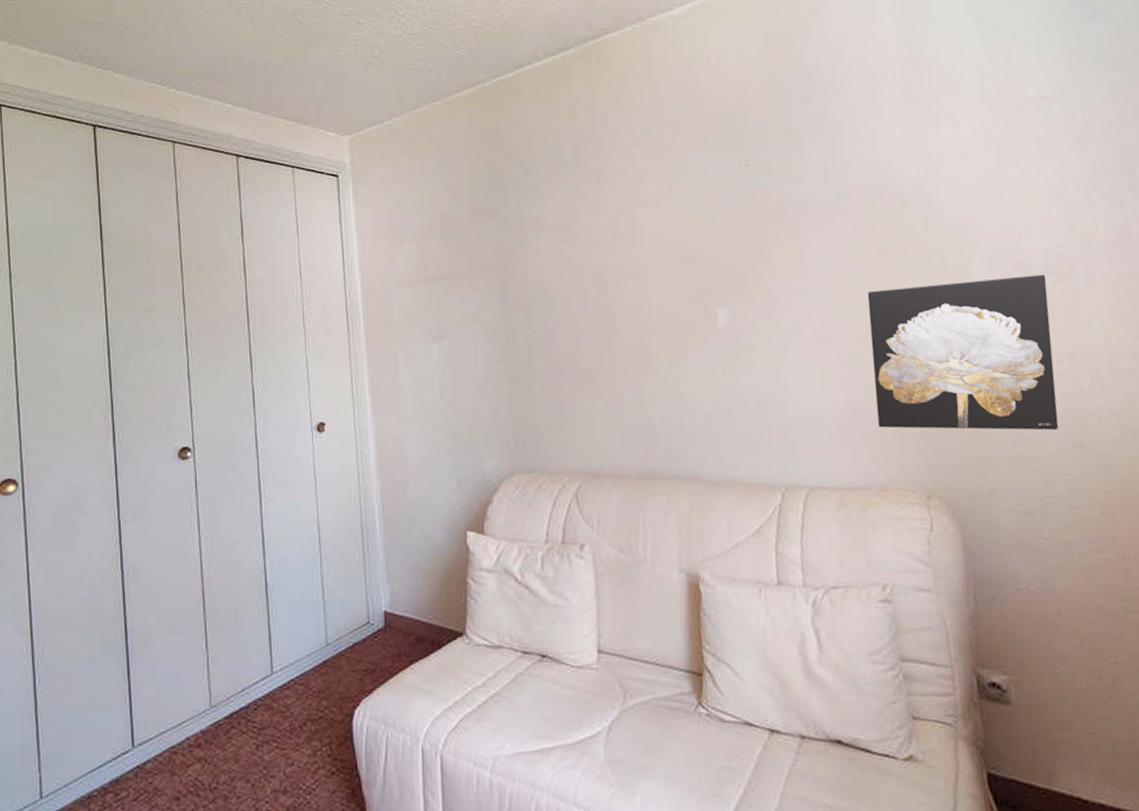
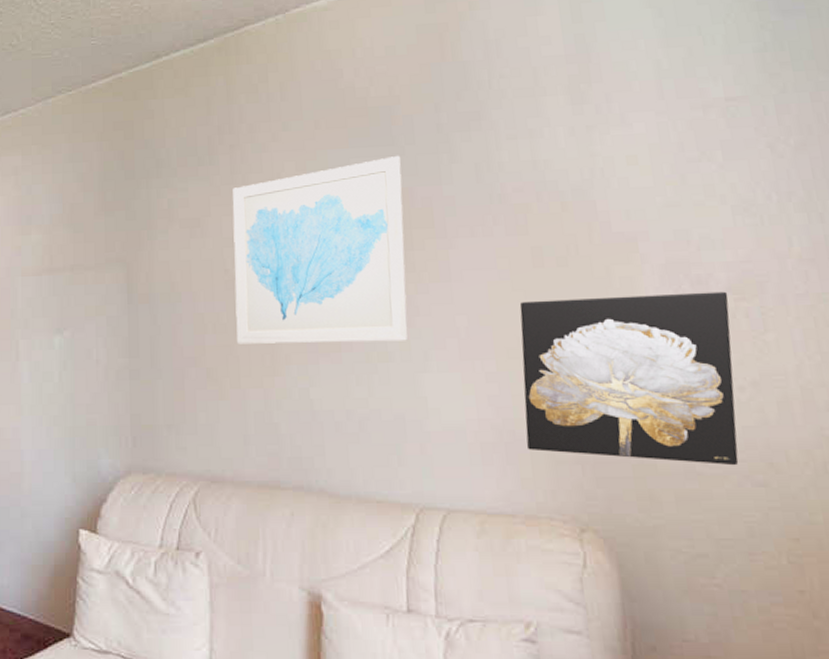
wall art: none [599,157,769,344] -> present [232,155,409,344]

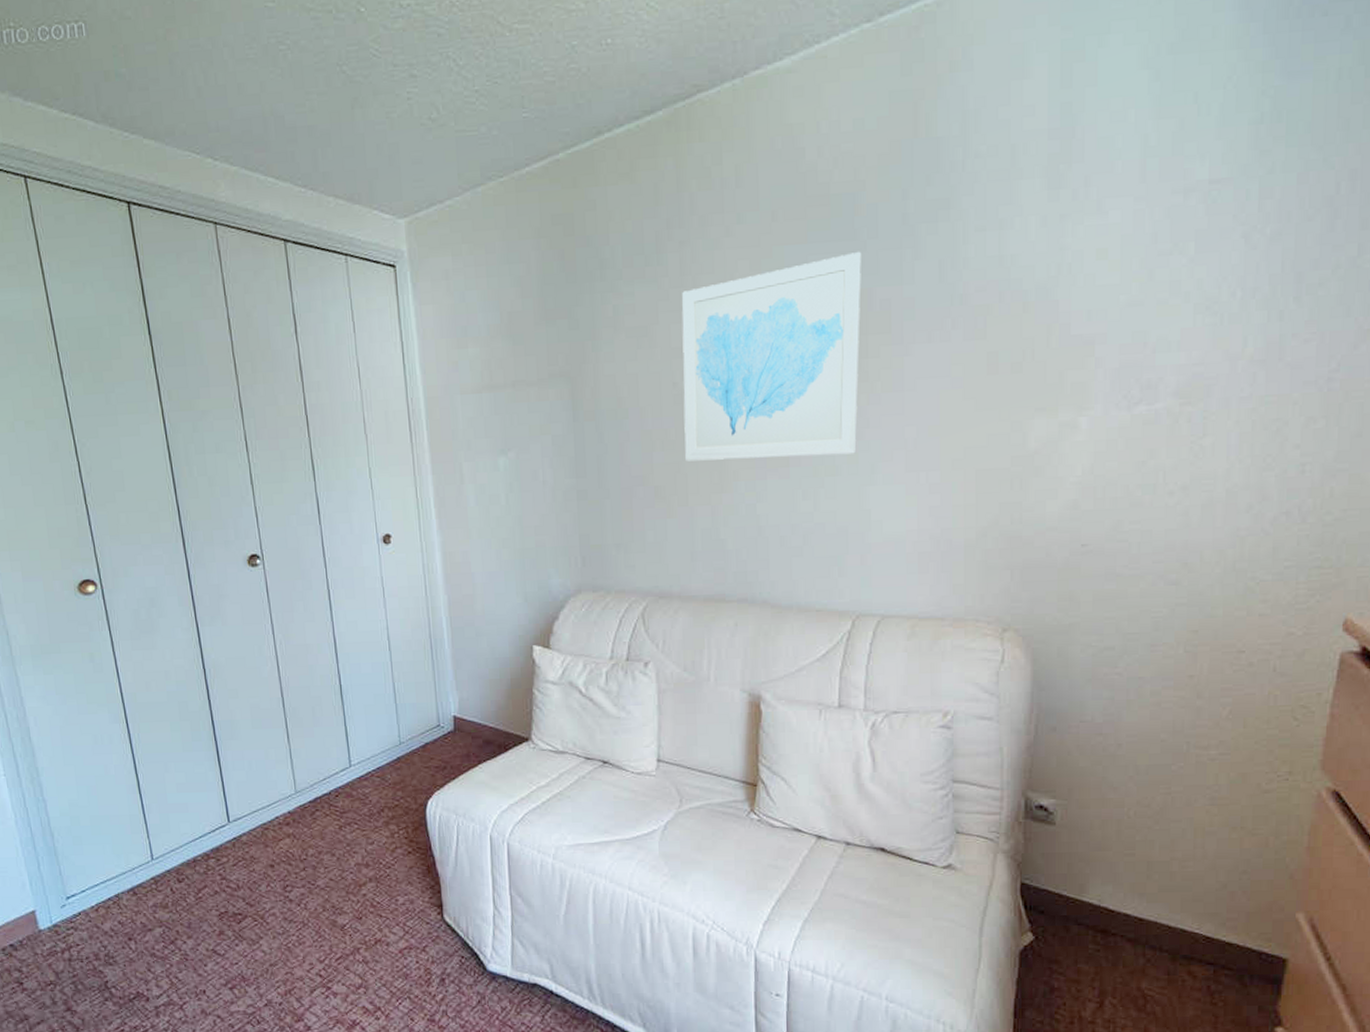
wall art: present [519,291,739,466] -> none [962,396,1175,567]

